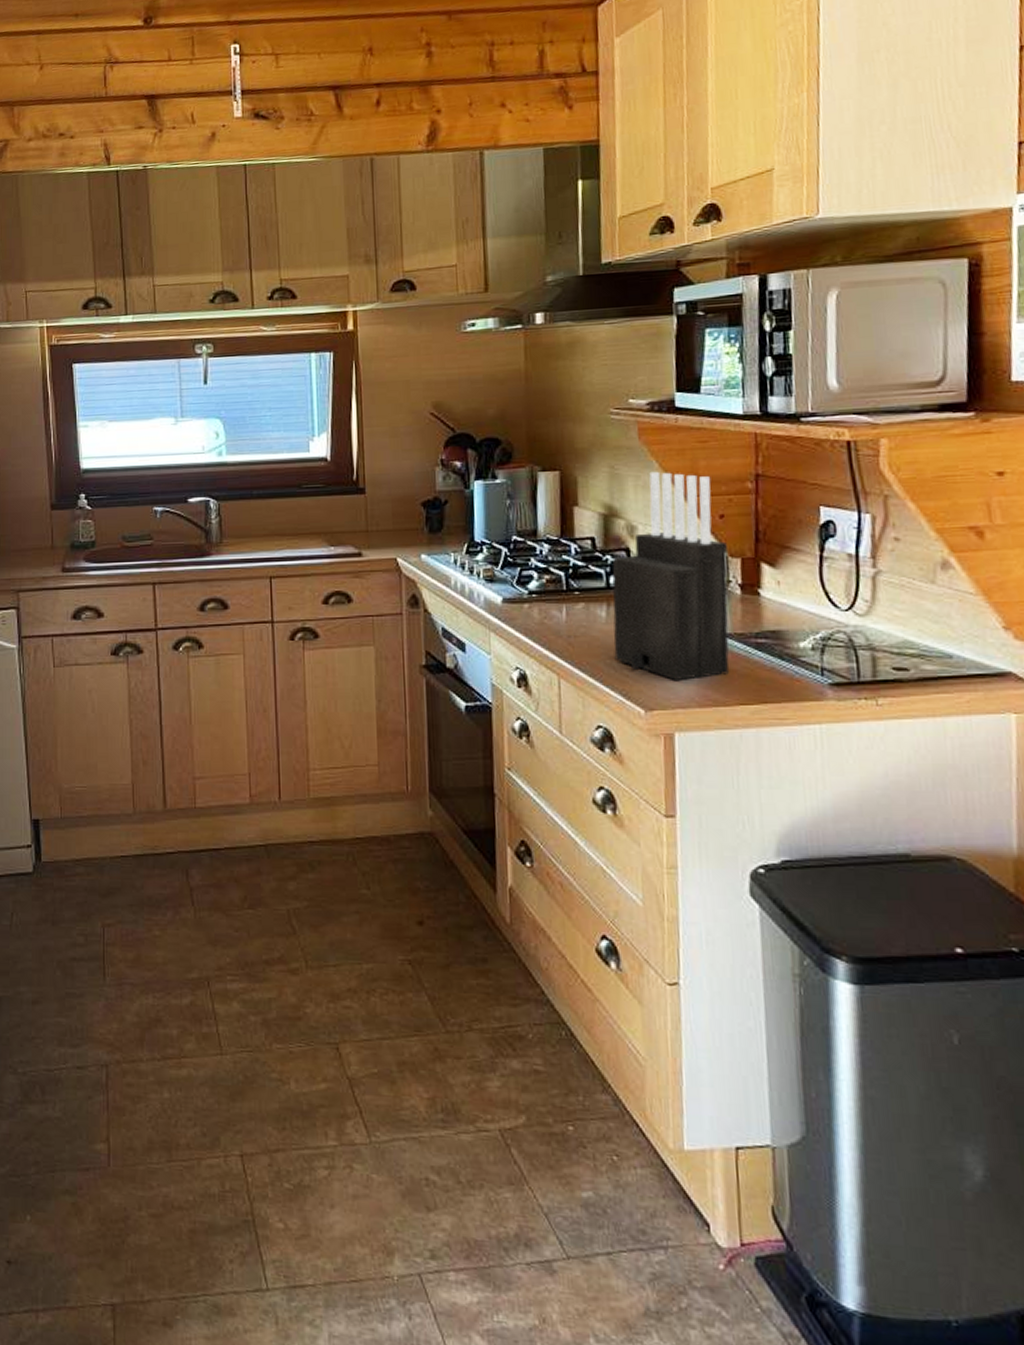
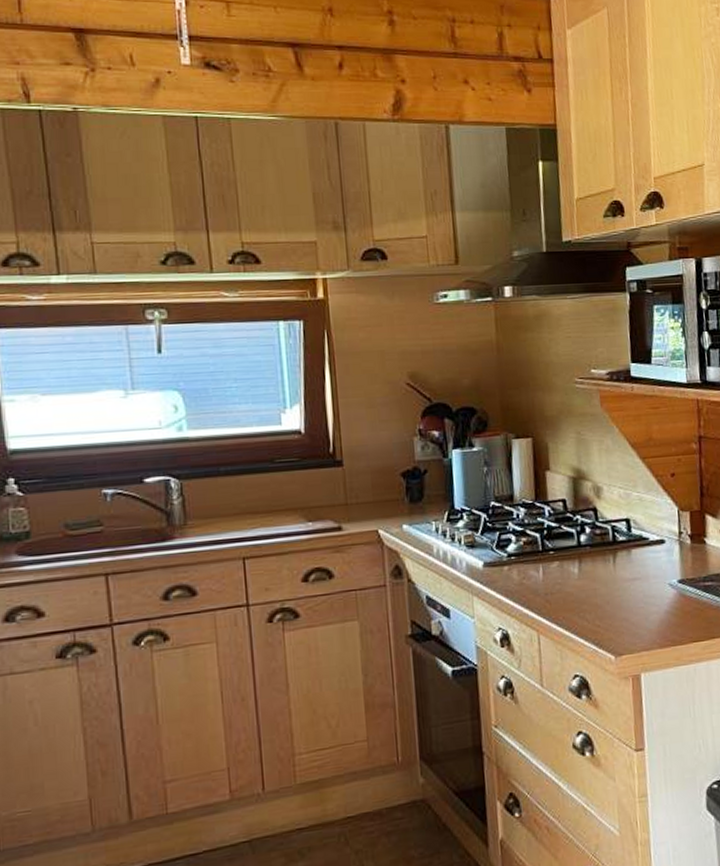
knife block: present [612,471,730,680] -> none [582,435,684,626]

